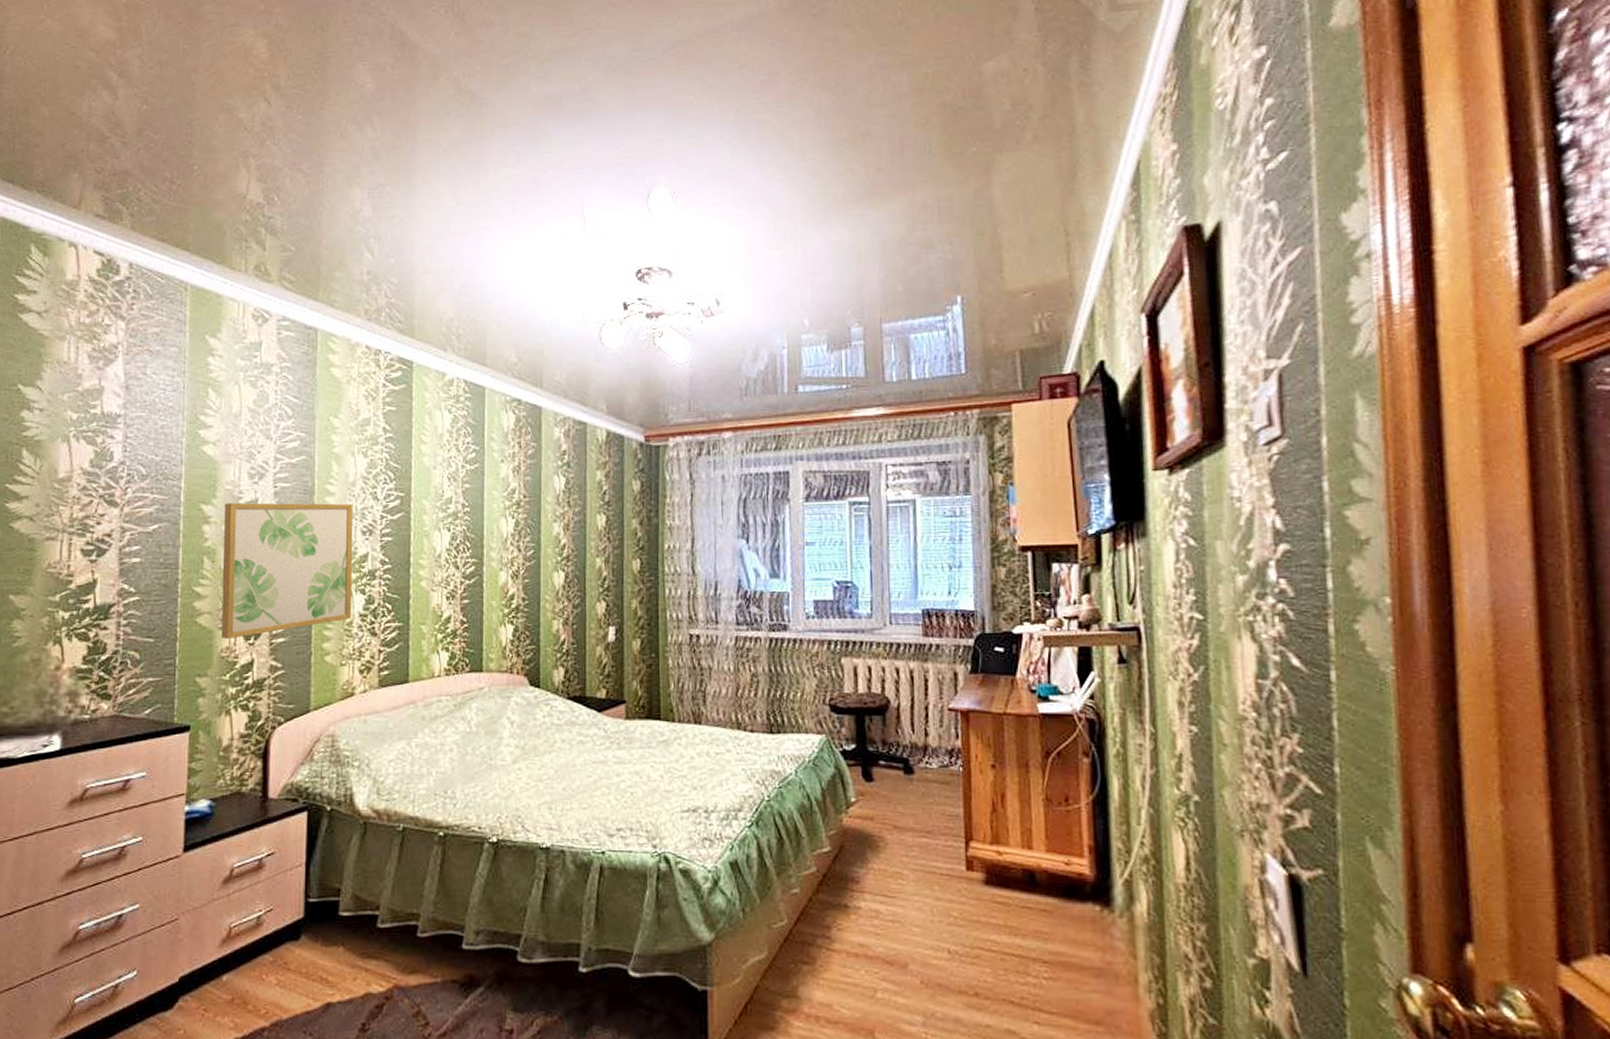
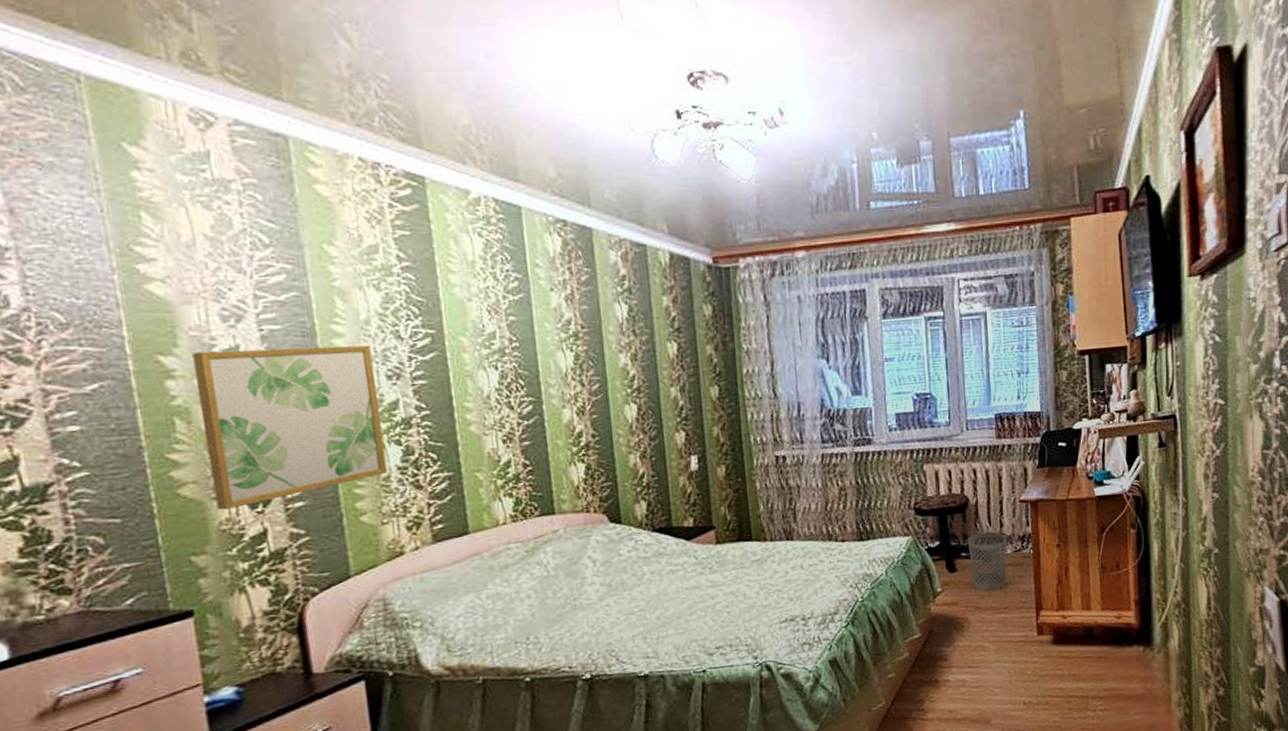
wastebasket: none [888,740,933,809] -> present [968,531,1008,591]

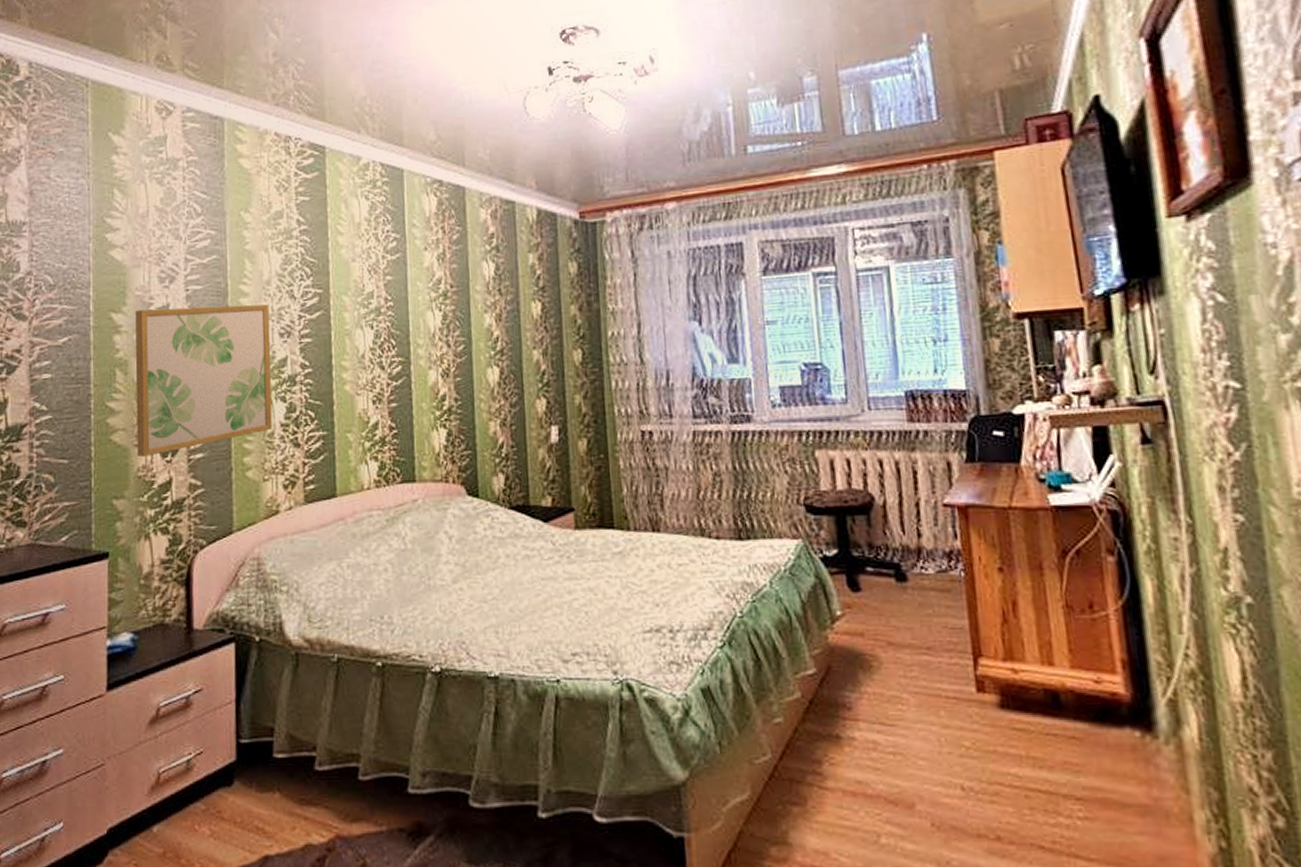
wastebasket: present [968,531,1008,591] -> none [875,542,929,622]

